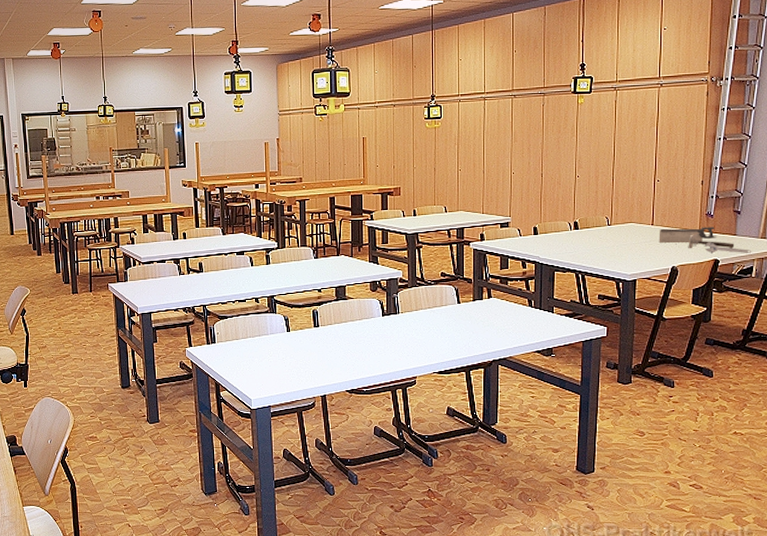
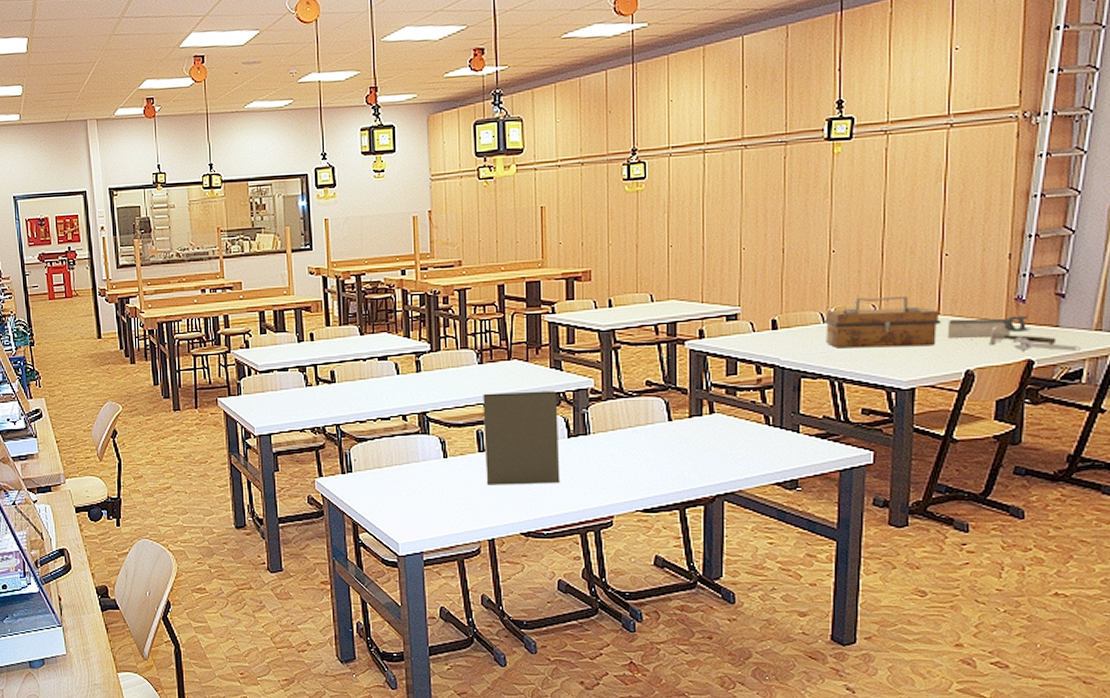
binder: none [318,280,377,353] -> present [483,391,560,485]
toolbox: none [570,210,655,250] -> present [823,295,942,349]

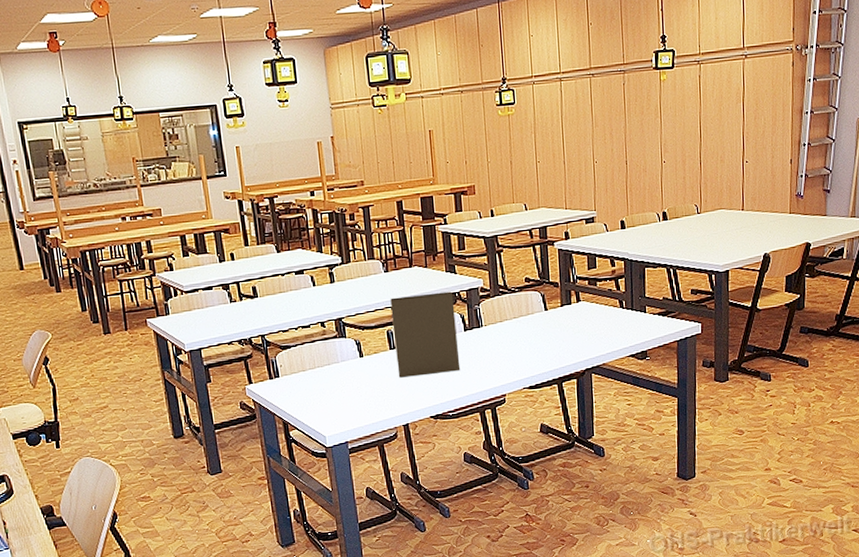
toolbox: present [823,295,942,349] -> none [659,196,746,242]
tool set: present [947,315,1080,352] -> none [749,208,841,237]

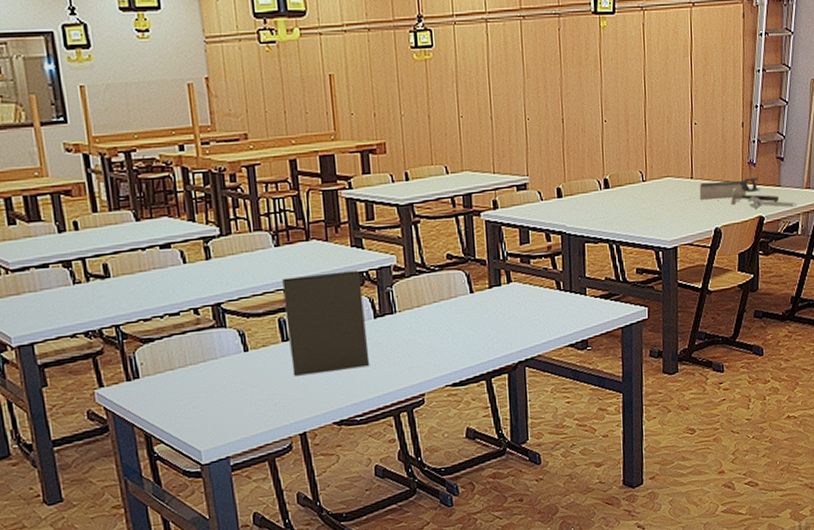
tool set: none [749,208,841,237] -> present [699,177,796,210]

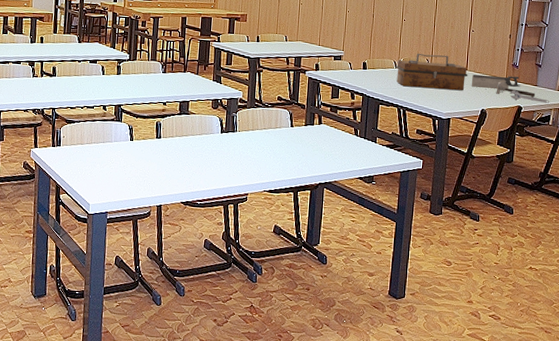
binder: present [282,270,370,376] -> none [159,95,217,167]
toolbox: none [600,162,695,214] -> present [395,54,468,91]

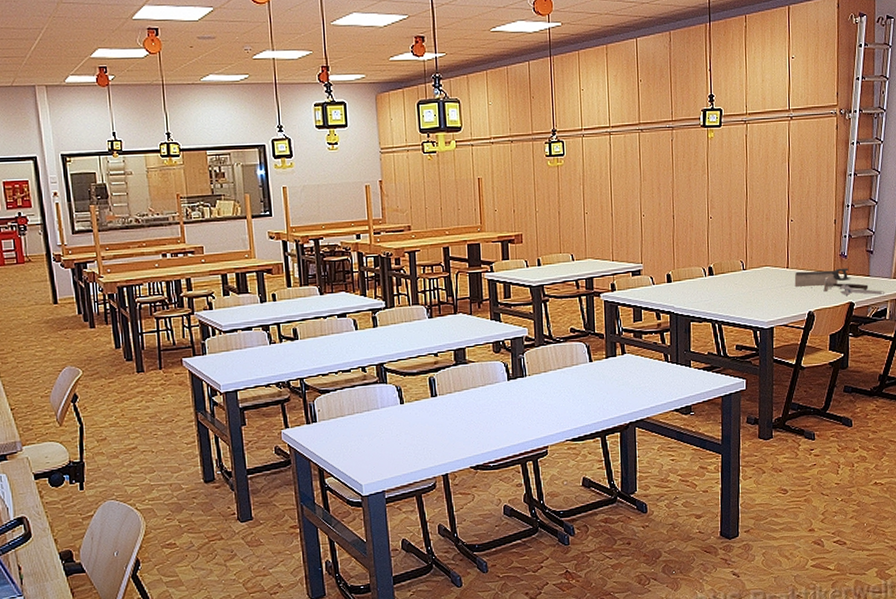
toolbox: present [395,54,468,91] -> none [705,253,790,297]

